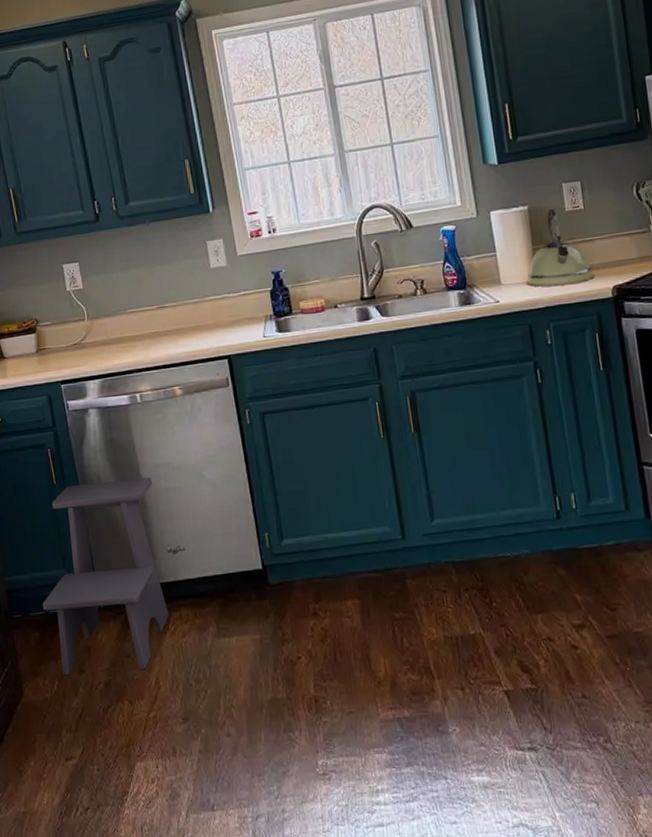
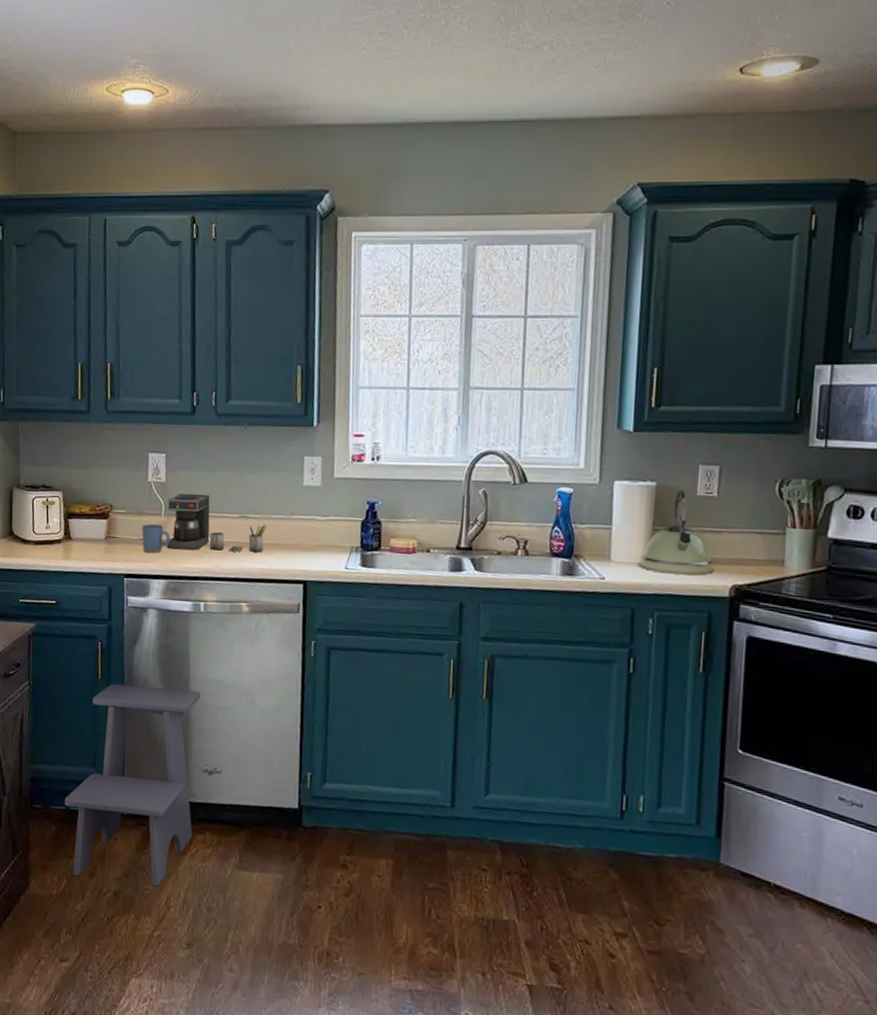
mug: none [69,328,98,357] -> present [141,523,171,553]
coffee maker: none [88,292,185,350] -> present [166,493,267,553]

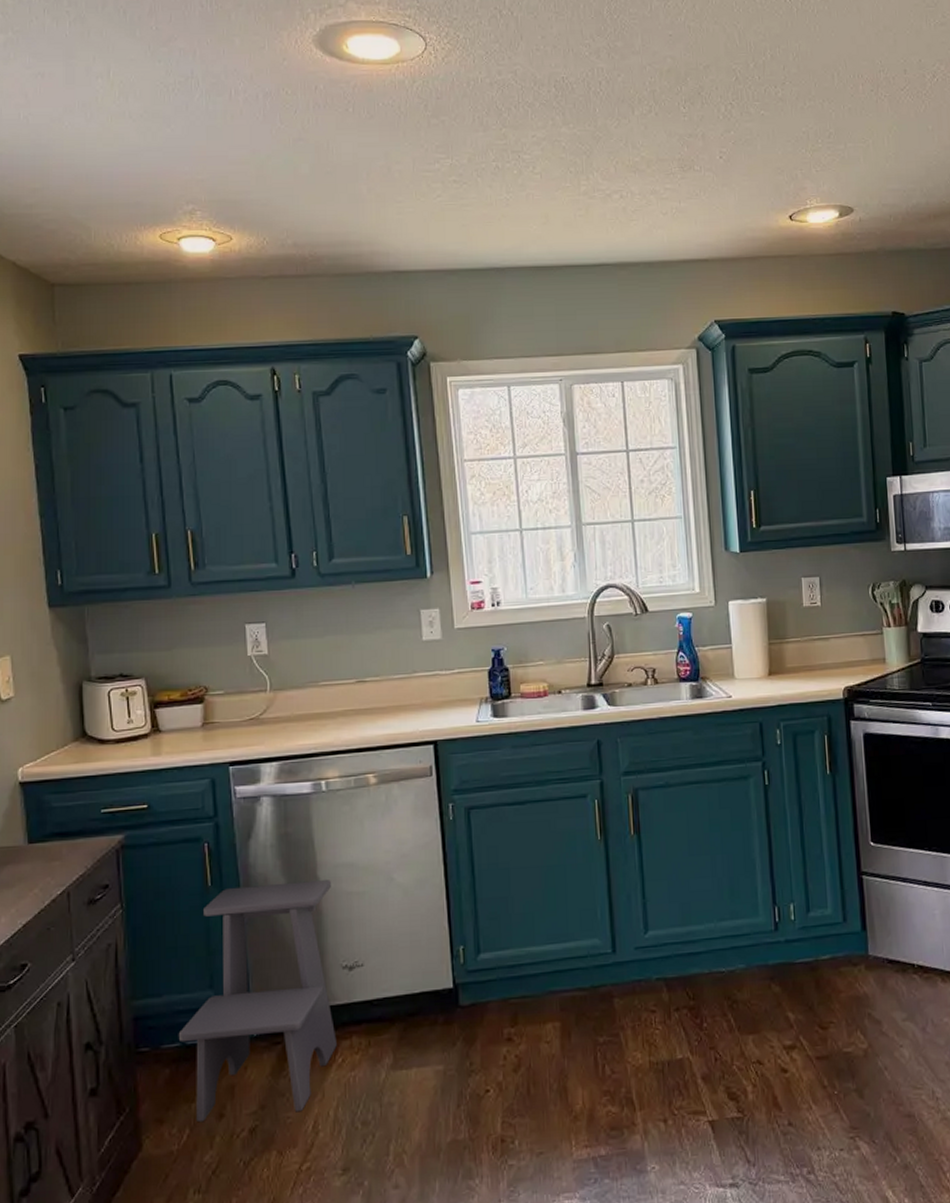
mug: present [141,523,171,553] -> none [245,701,280,734]
coffee maker: present [166,493,267,553] -> none [272,662,388,727]
kettle: present [639,489,715,576] -> none [761,602,828,684]

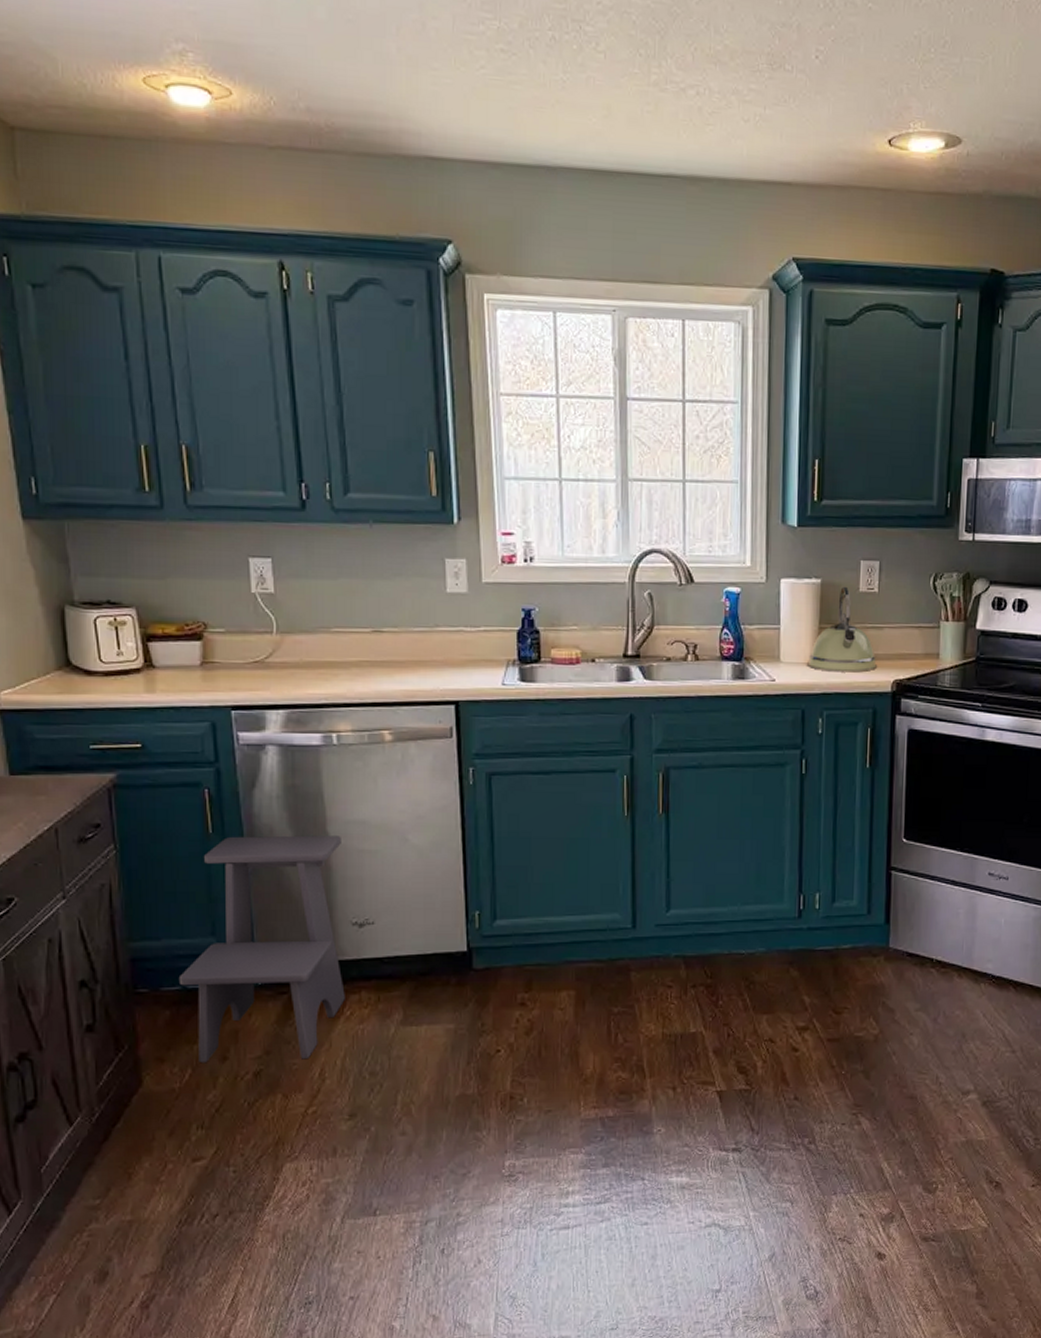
kettle: none [761,602,828,684] -> present [807,586,878,673]

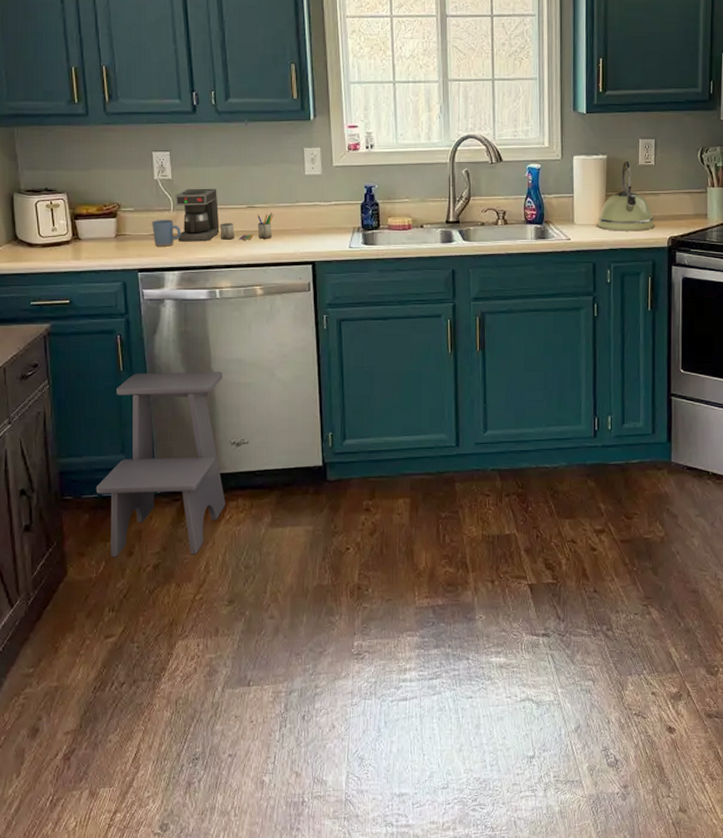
mug: none [249,643,287,678] -> present [152,219,181,247]
coffee maker: none [278,606,407,673] -> present [175,188,274,242]

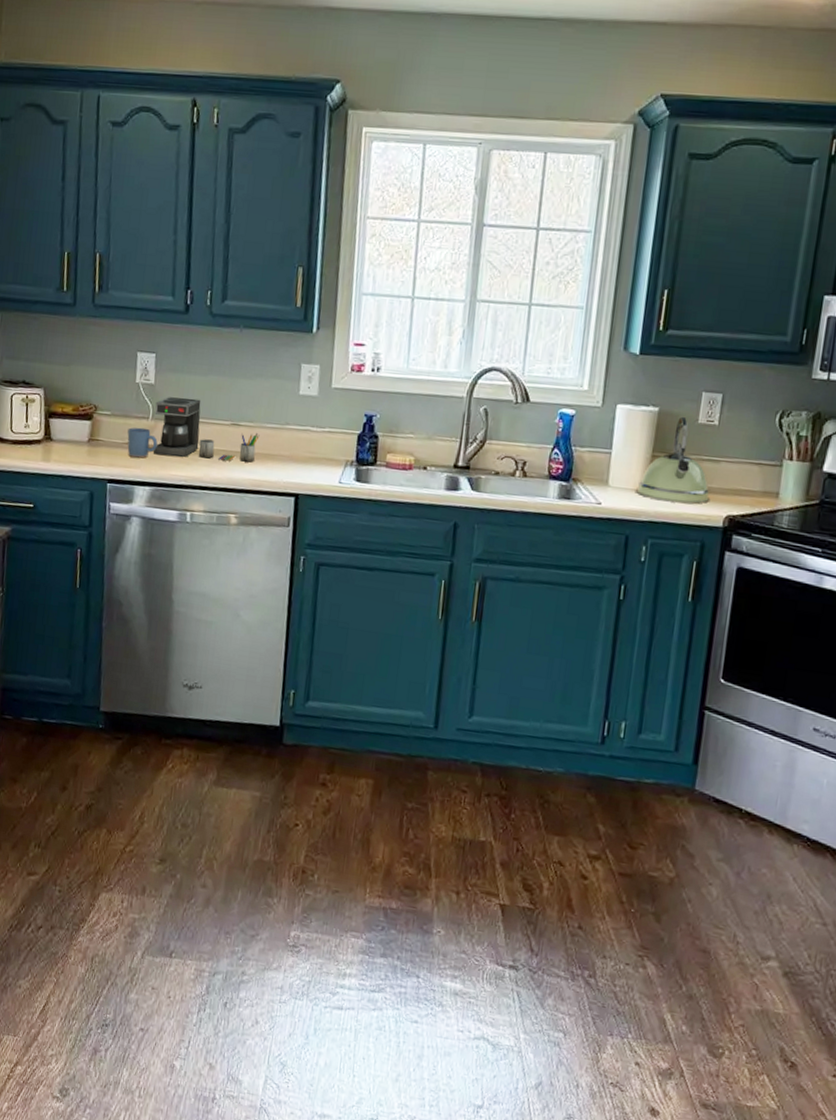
step stool: present [96,372,225,558] -> none [37,593,183,802]

